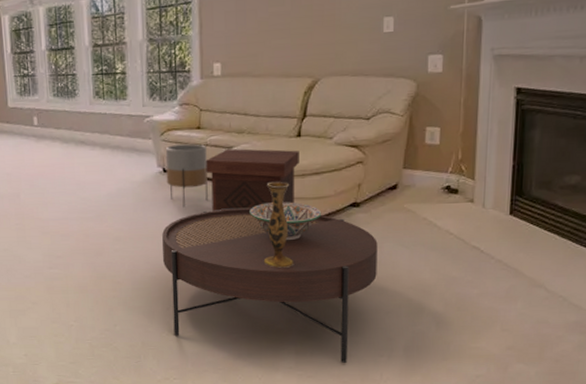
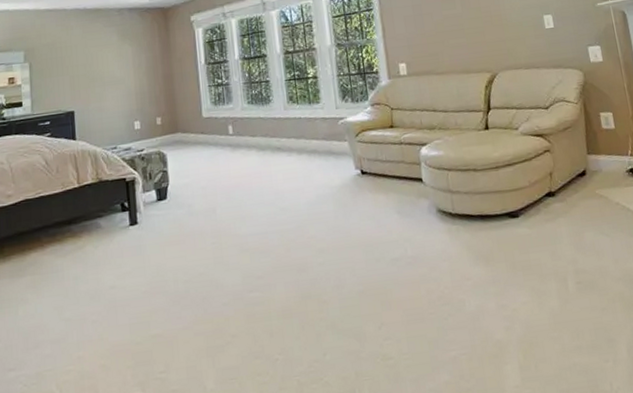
coffee table: present [162,208,378,364] -> none [366,206,585,375]
planter: present [165,144,208,208] -> none [361,143,409,211]
side table: present [206,148,299,211] -> none [402,143,493,212]
decorative bowl: present [250,202,322,241] -> none [451,196,521,239]
vase: present [263,182,294,268] -> none [464,176,503,269]

